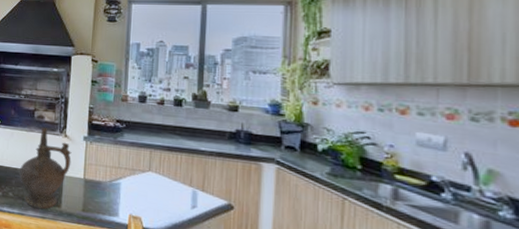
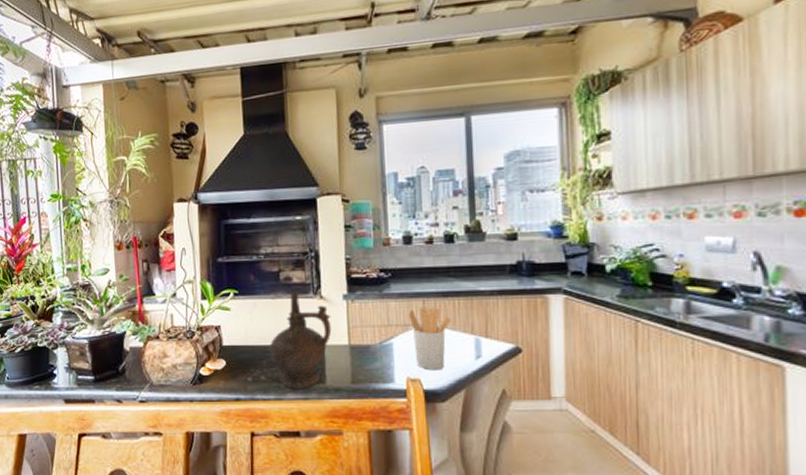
utensil holder: none [136,156,173,213] -> present [408,306,451,371]

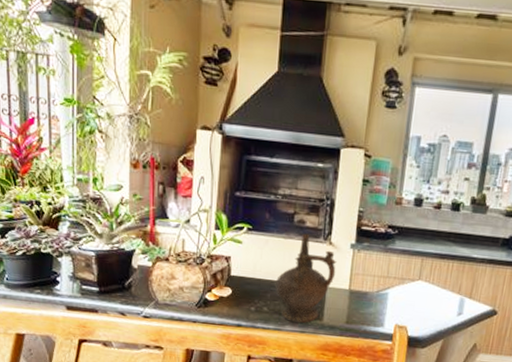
utensil holder: present [408,306,451,371] -> none [406,264,443,321]

